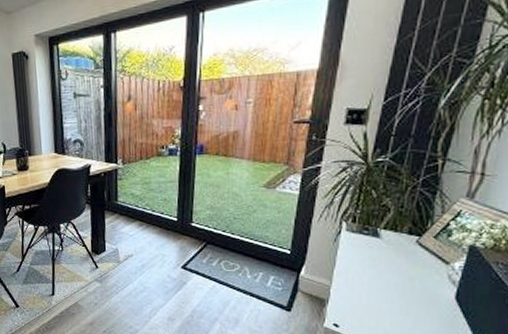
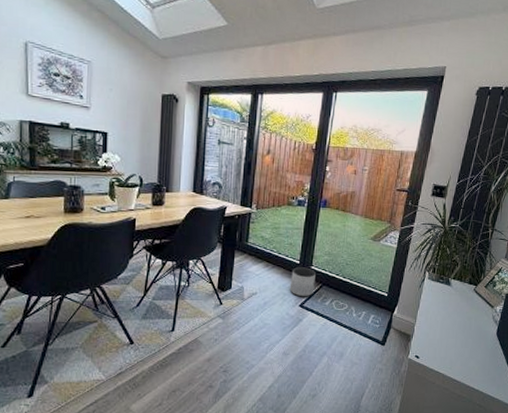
planter: none [168,224,198,258] -> present [289,267,316,297]

